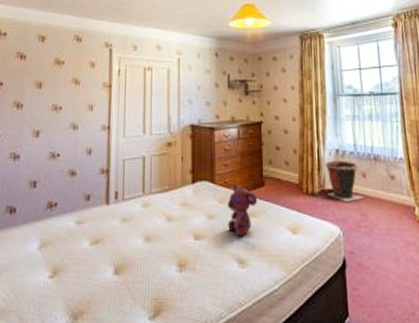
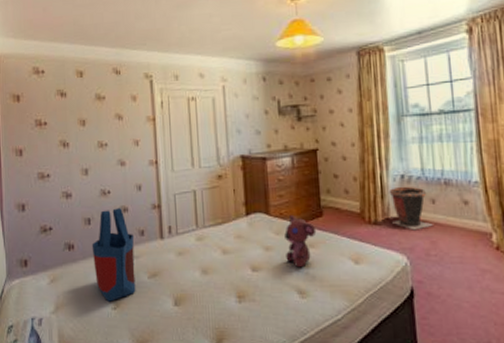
tote bag: none [34,170,79,270] -> present [91,207,136,302]

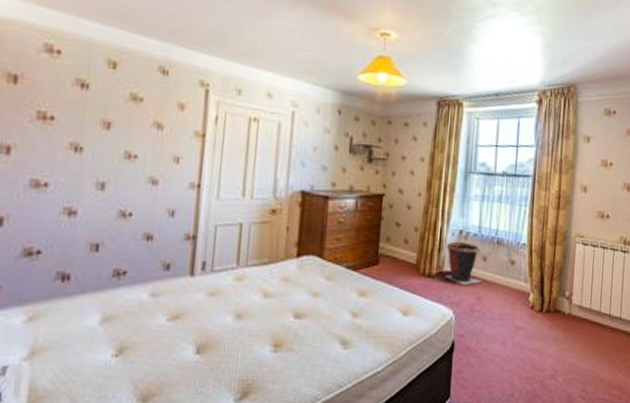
tote bag: present [91,207,136,302] -> none [94,233,155,347]
teddy bear: present [284,215,317,268] -> none [334,261,370,317]

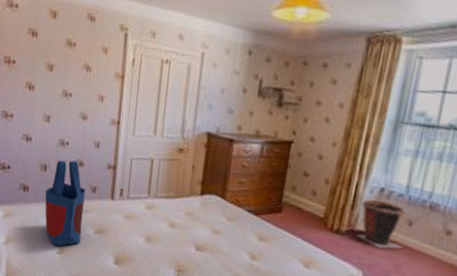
tote bag: none [94,233,155,347] -> present [44,160,85,247]

